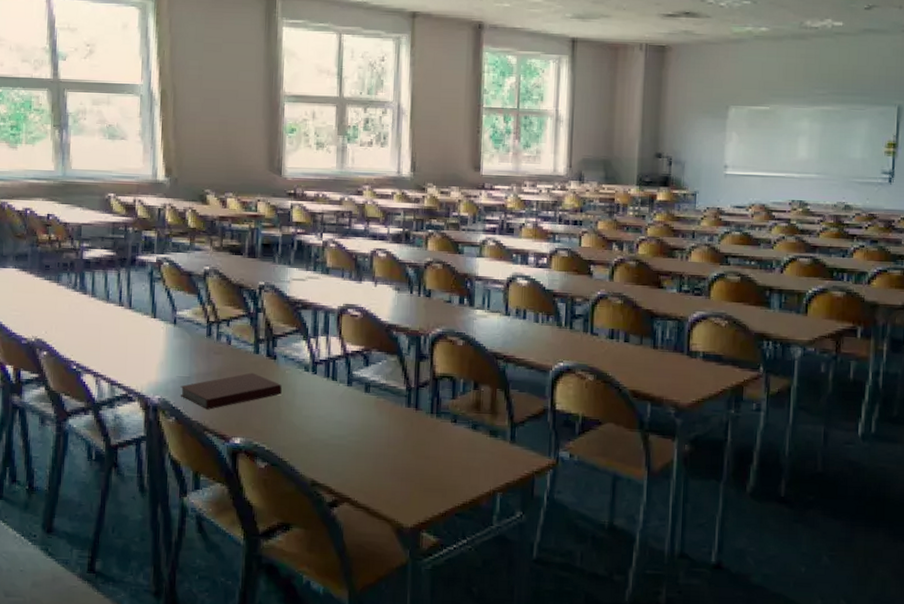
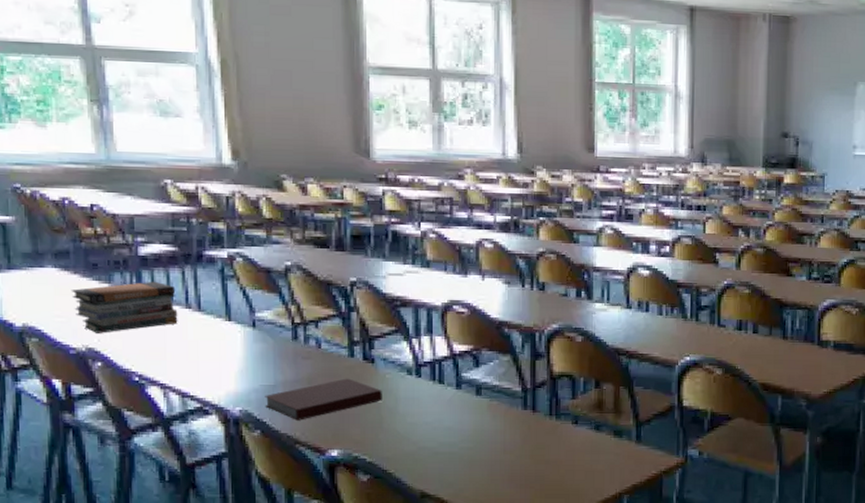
book stack: none [26,281,112,326] -> present [71,281,178,333]

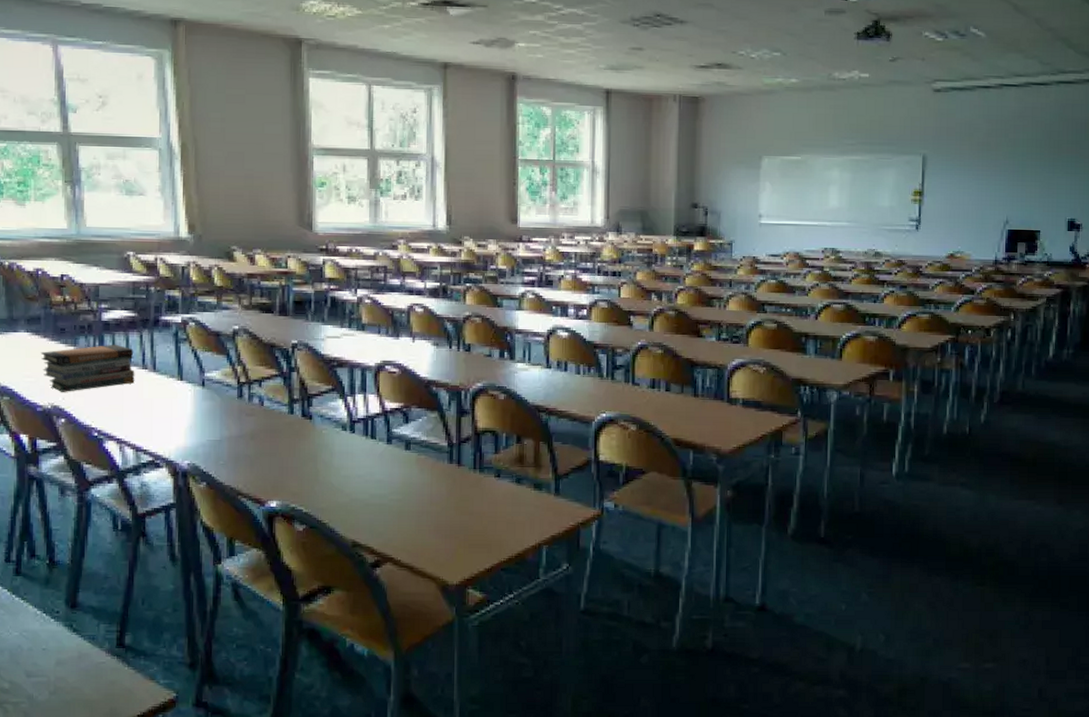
notebook: present [265,378,382,421] -> none [211,434,319,473]

